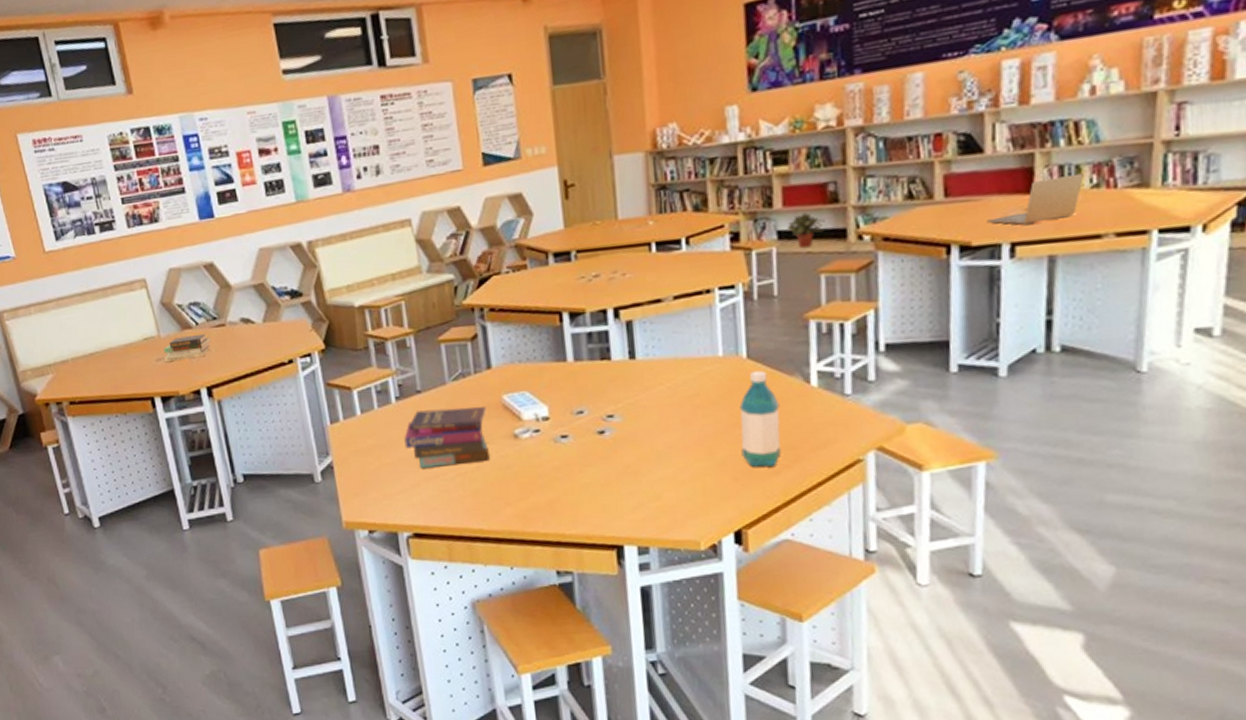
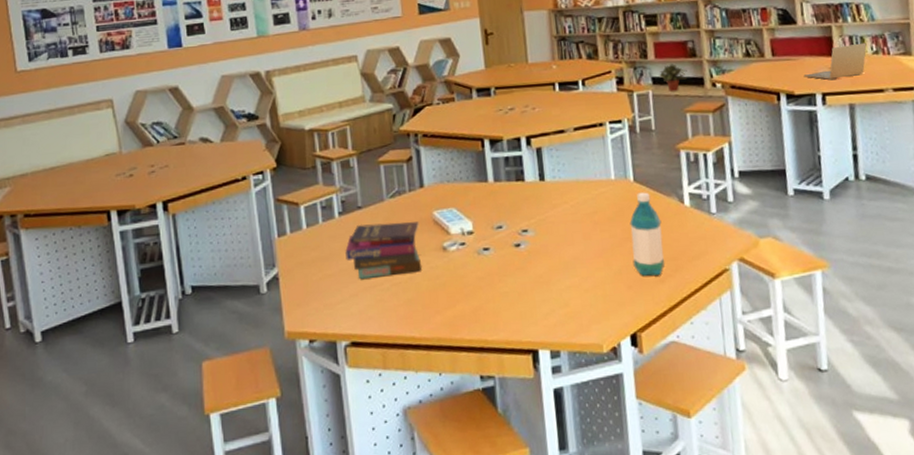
books: present [164,333,212,363] -> none [123,151,171,178]

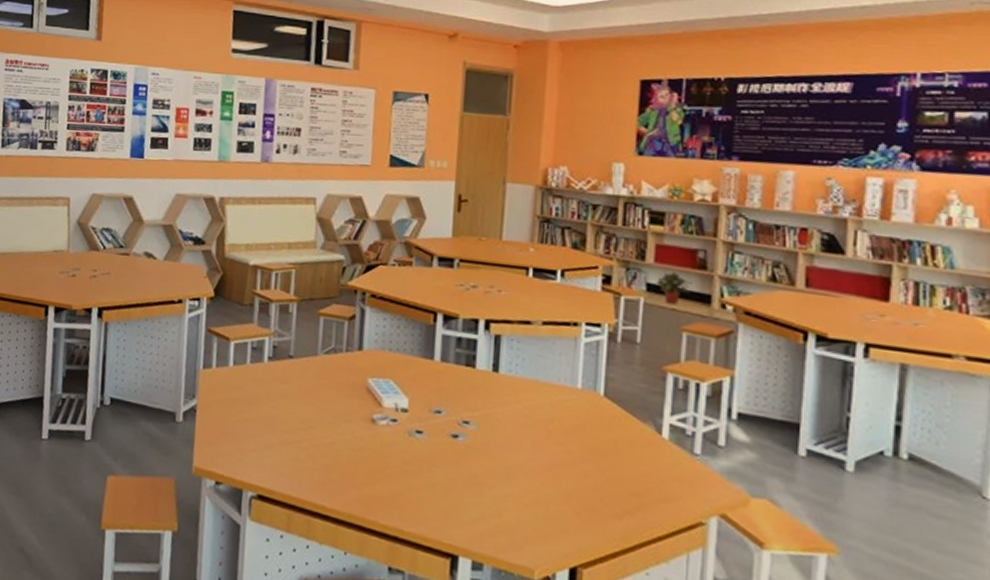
books: present [345,221,423,279] -> none [267,375,351,438]
water bottle: present [629,192,666,276] -> none [587,410,630,509]
laptop: present [803,42,867,80] -> none [843,291,938,332]

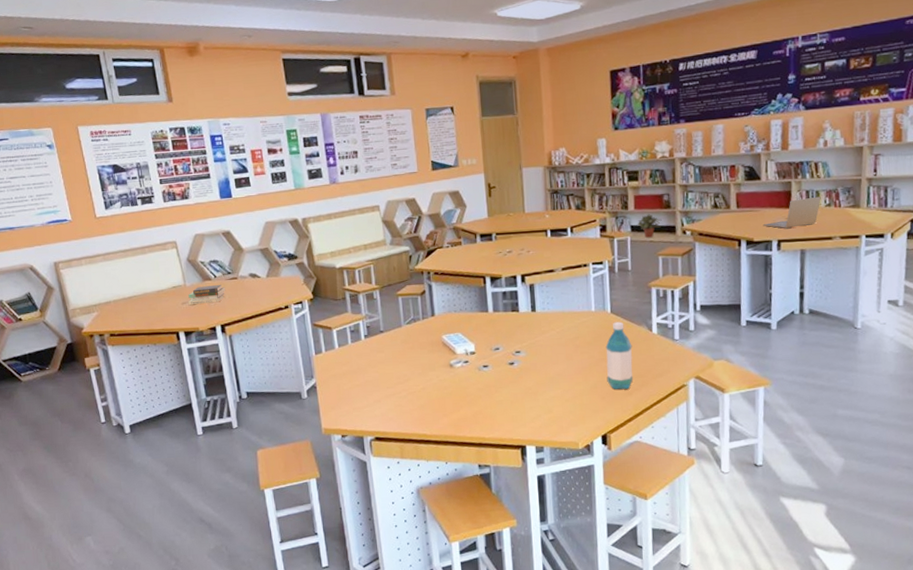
books: none [66,256,114,280] -> present [188,284,226,306]
water bottle: none [587,410,630,509] -> present [605,322,634,390]
laptop: none [843,291,938,332] -> present [763,196,821,229]

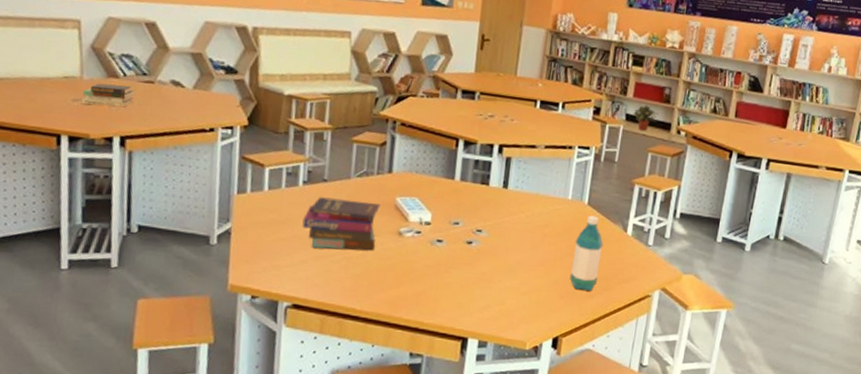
books: none [370,343,433,388] -> present [302,197,381,250]
laptop: present [763,196,821,229] -> none [756,120,816,150]

